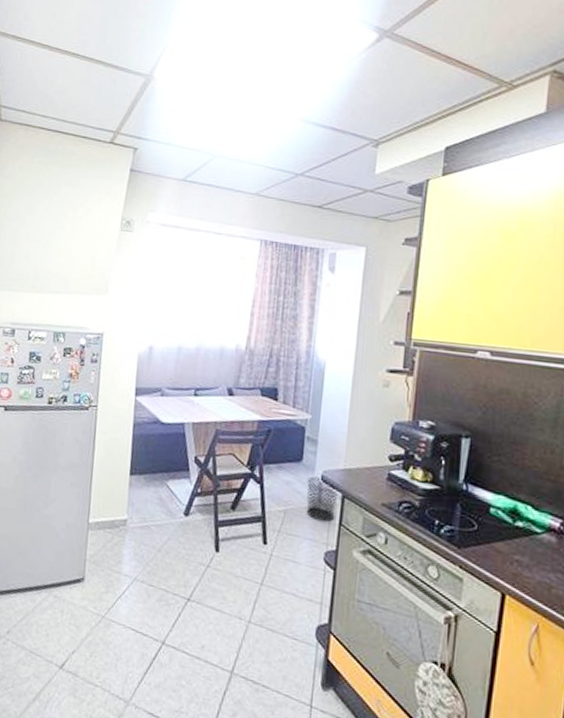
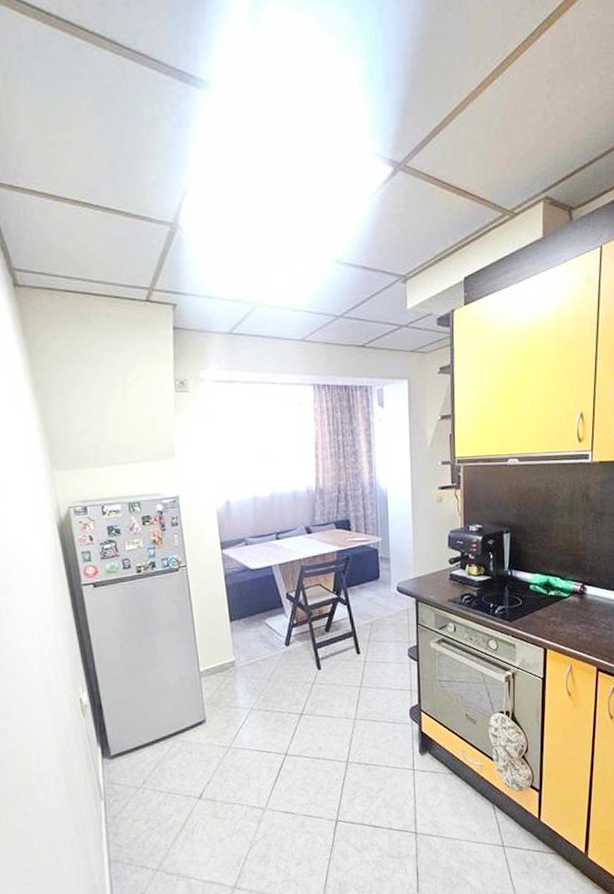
waste bin: present [306,476,339,522] -> none [386,589,413,625]

